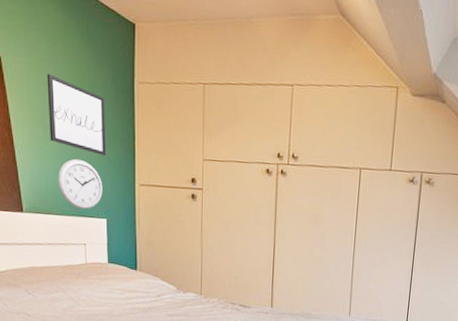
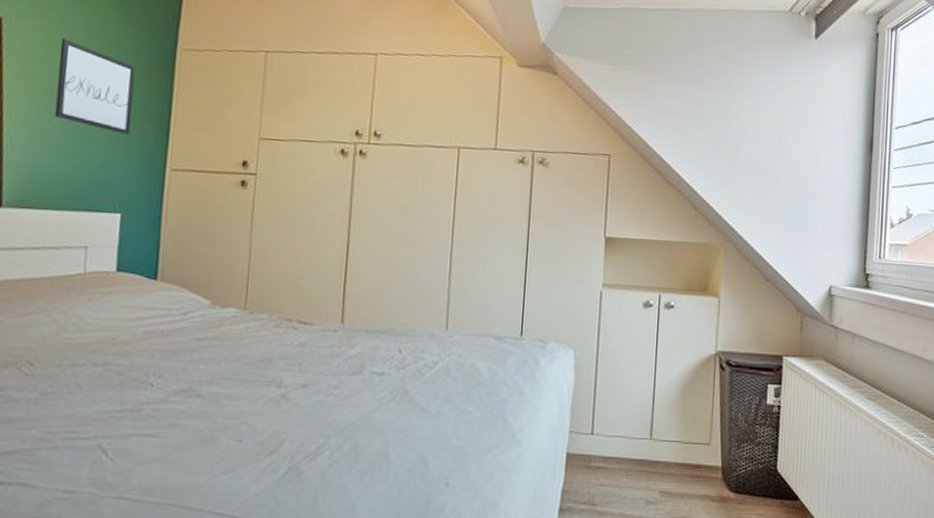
wall clock: present [57,158,103,210] -> none [57,138,121,203]

